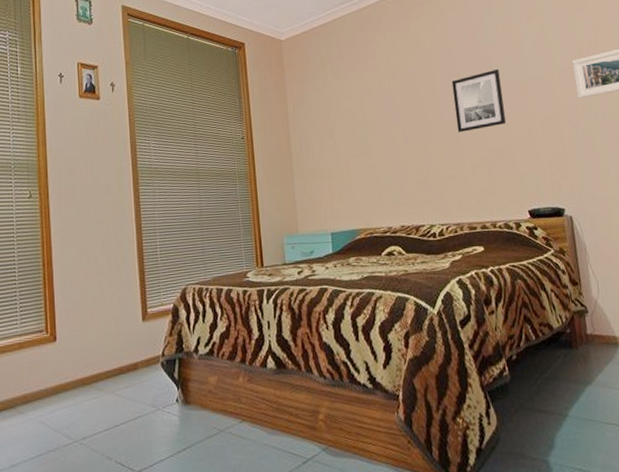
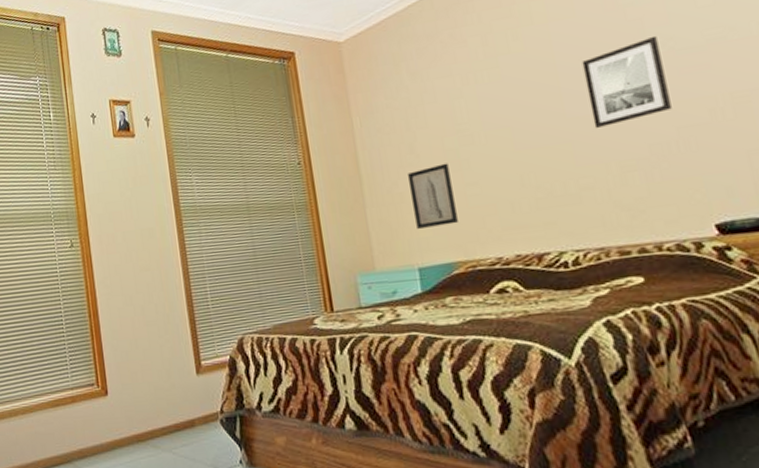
wall art: none [327,149,362,200] -> present [408,163,458,229]

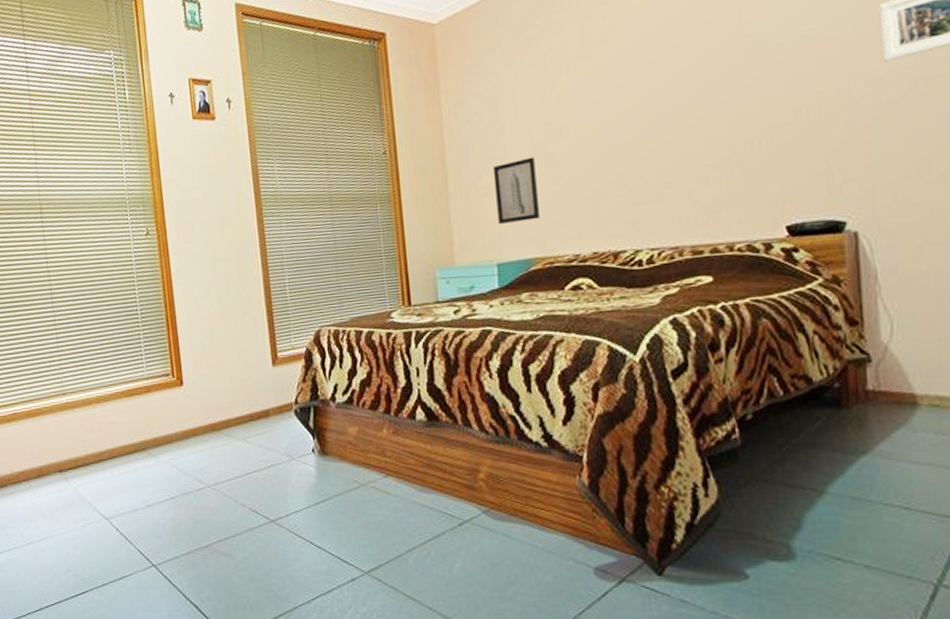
wall art: present [581,35,672,129] -> none [676,29,759,126]

